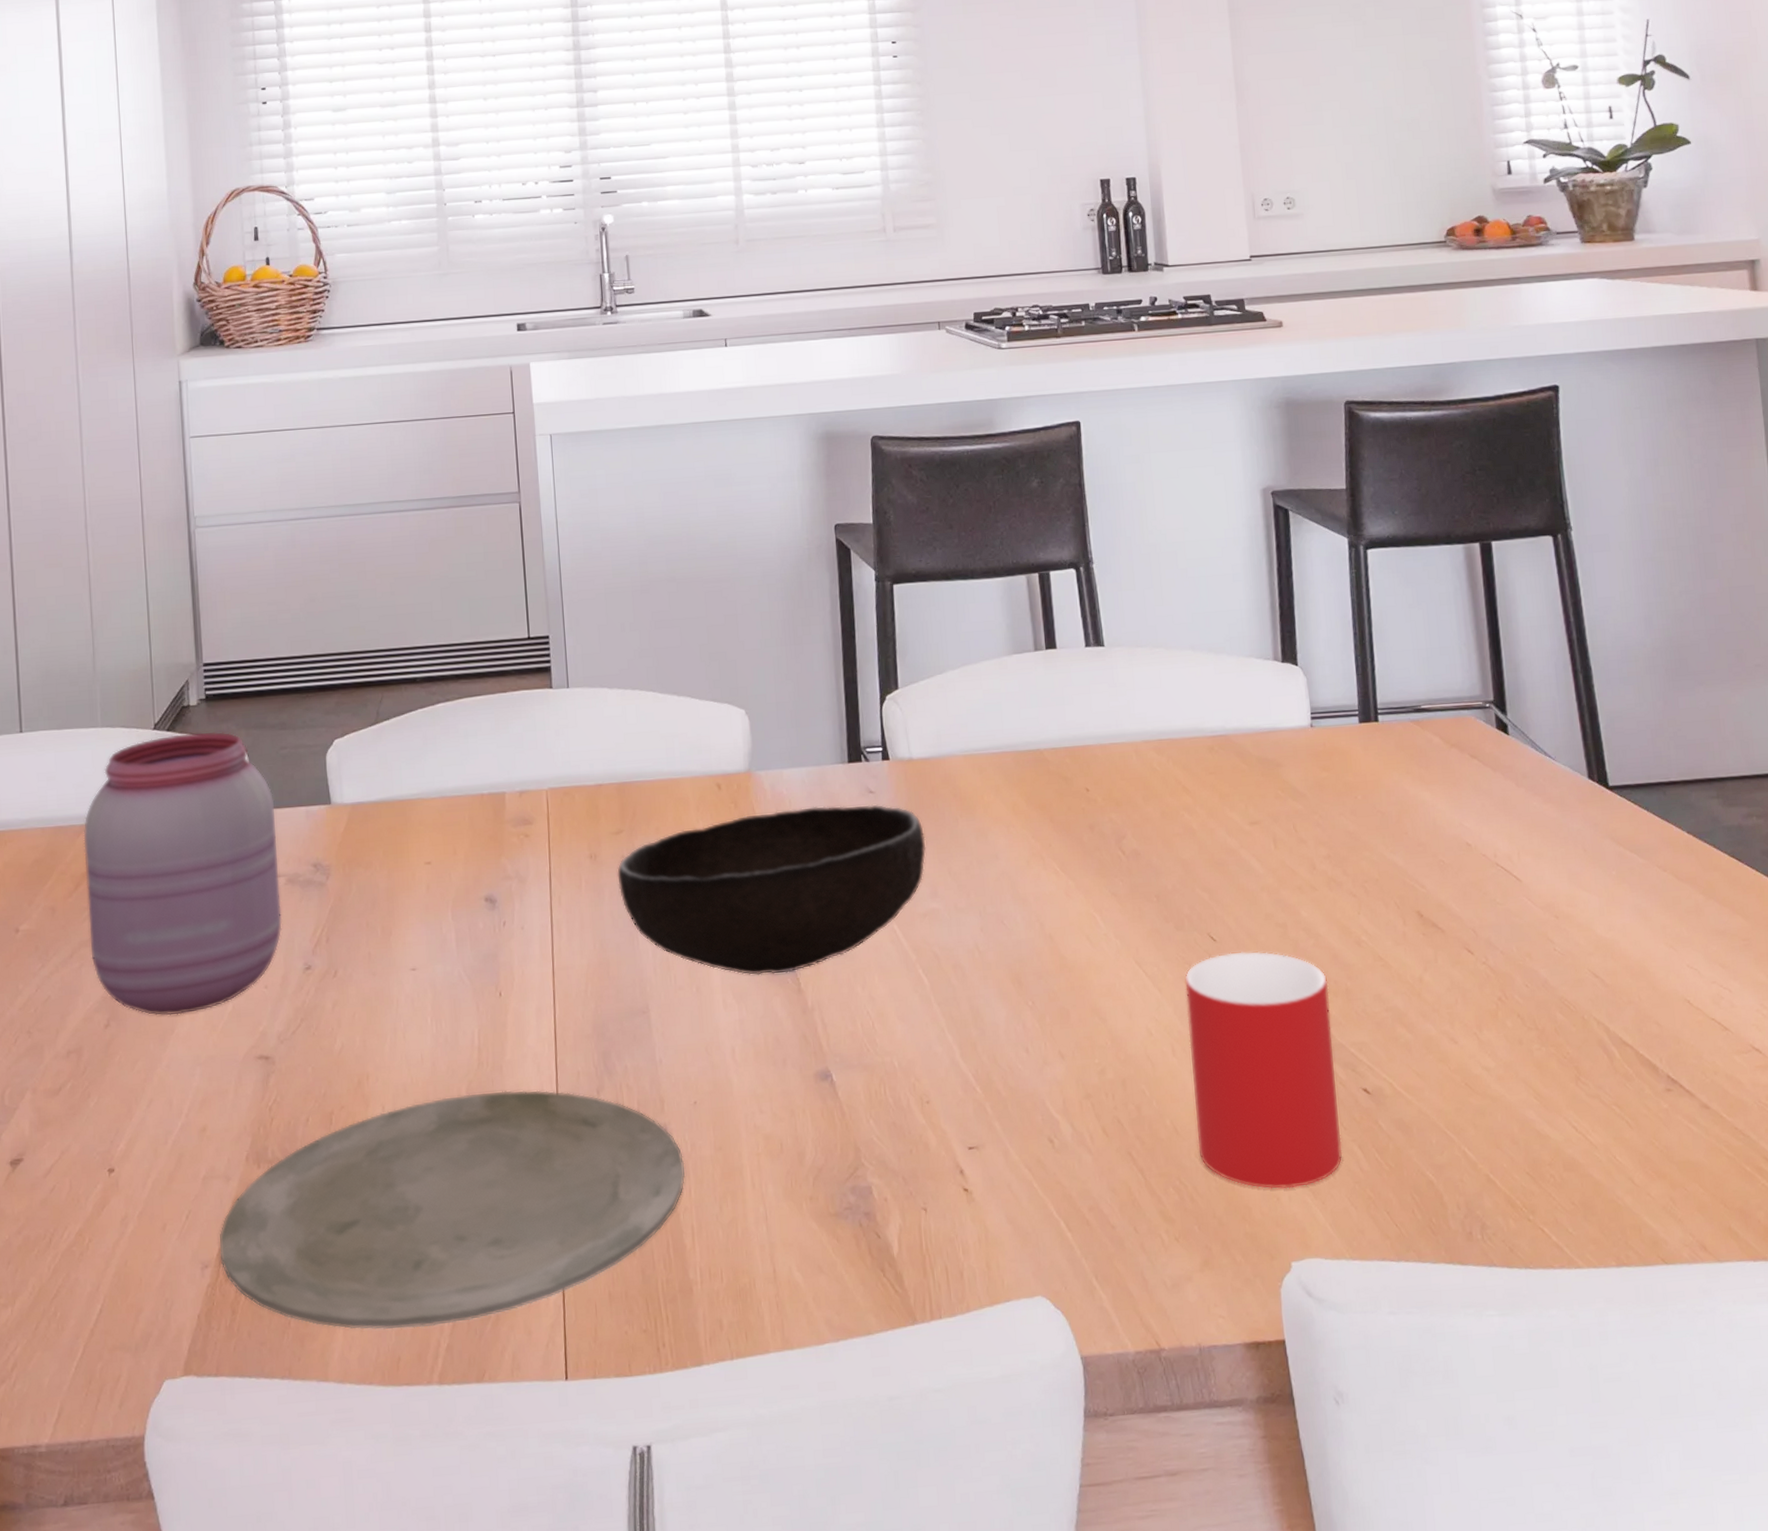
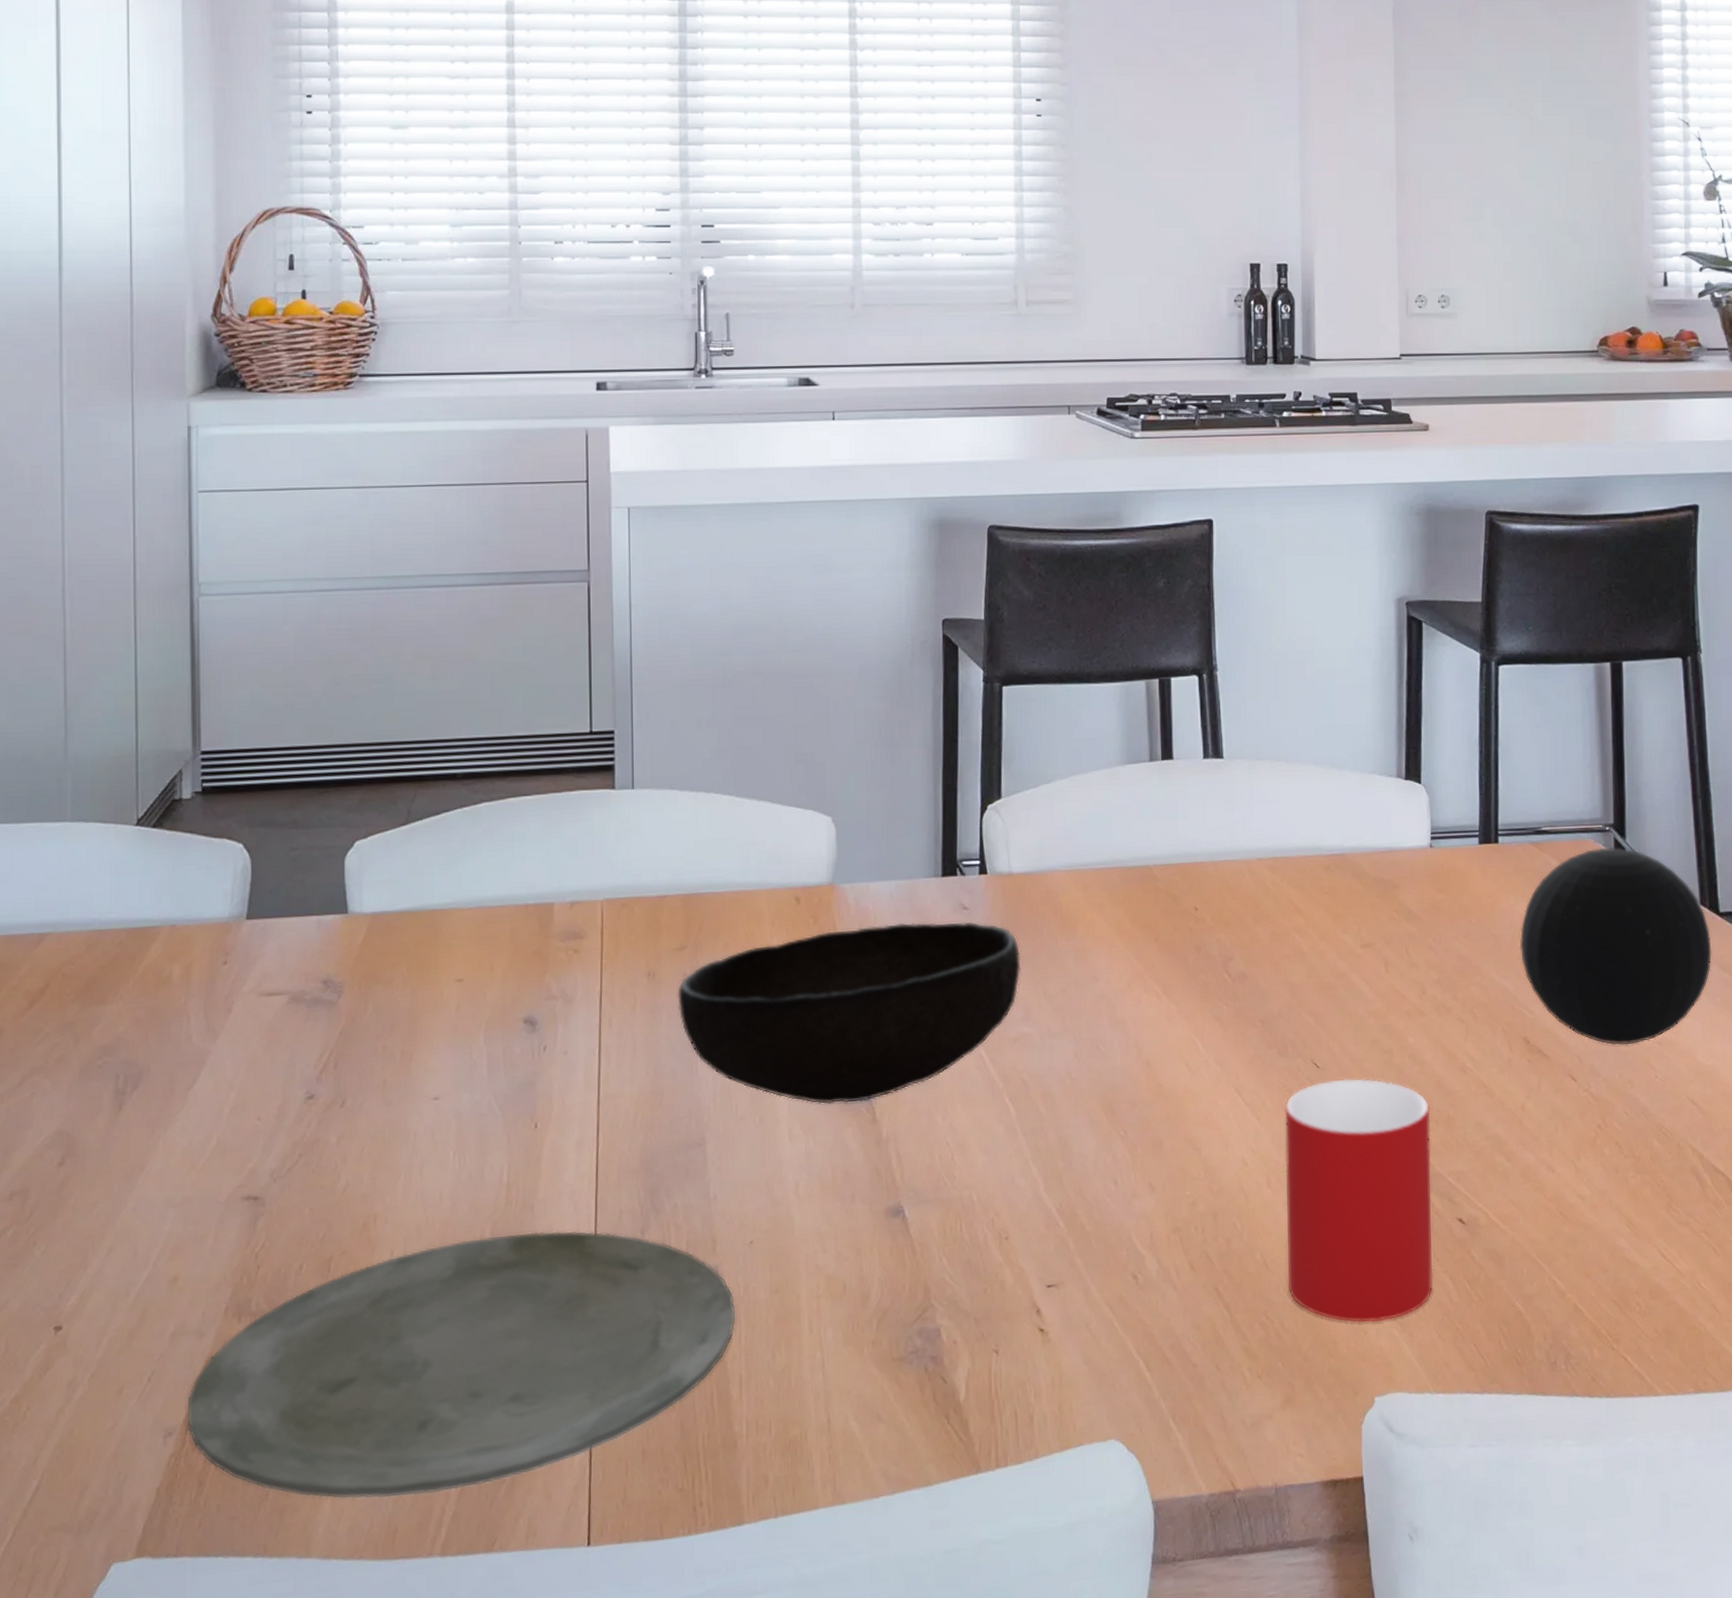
jar: present [83,731,282,1016] -> none [42,829,282,1152]
decorative ball: none [1406,723,1605,919] -> present [1519,847,1712,1045]

